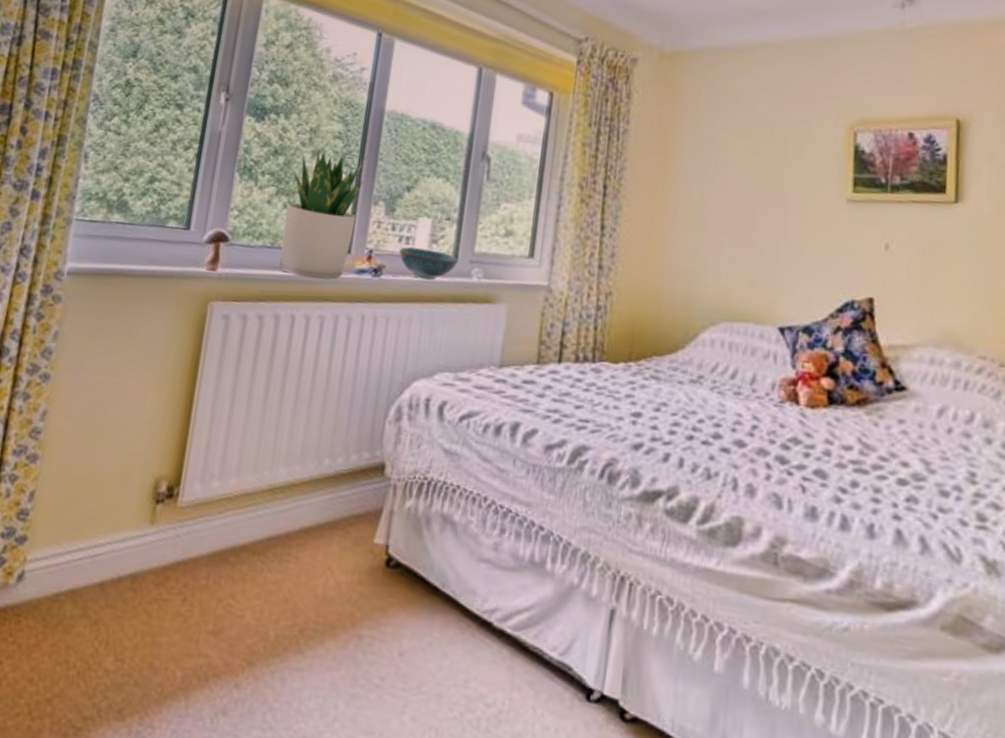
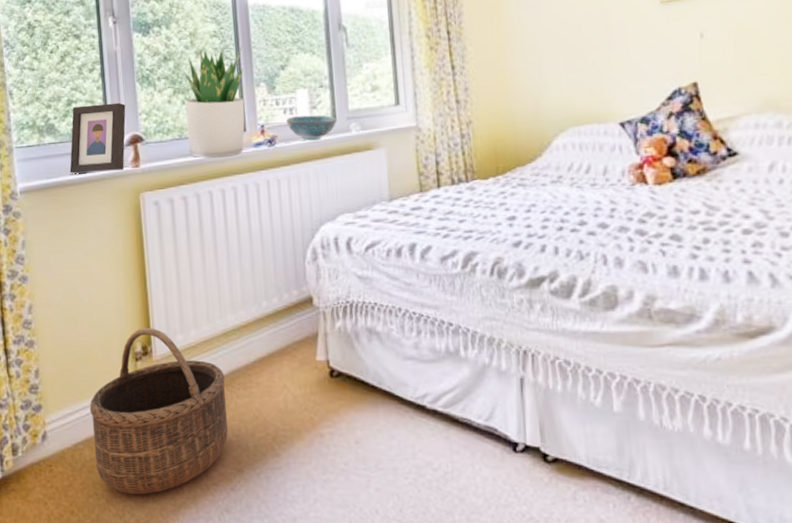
basket: none [74,464,260,674] -> present [89,328,229,494]
picture frame: none [132,185,217,270] -> present [69,102,126,174]

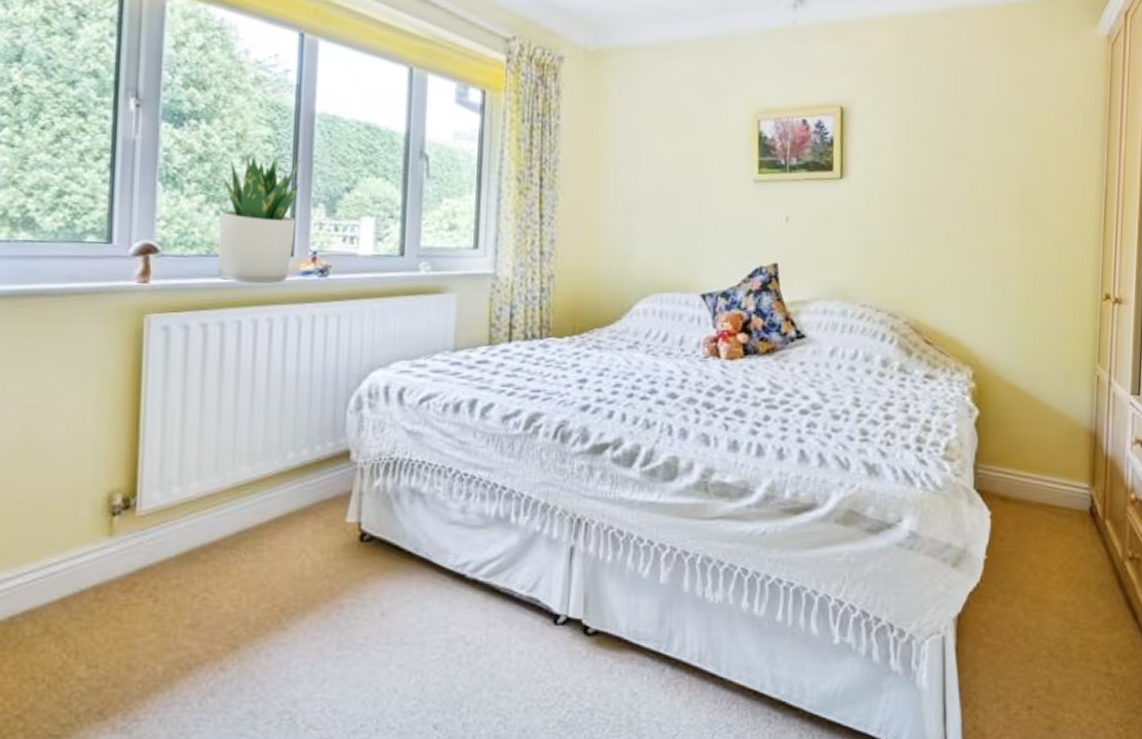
picture frame: present [69,102,126,174] -> none [49,199,139,284]
basket: present [89,328,229,494] -> none [37,477,229,677]
decorative bowl: present [286,115,338,142] -> none [345,246,406,277]

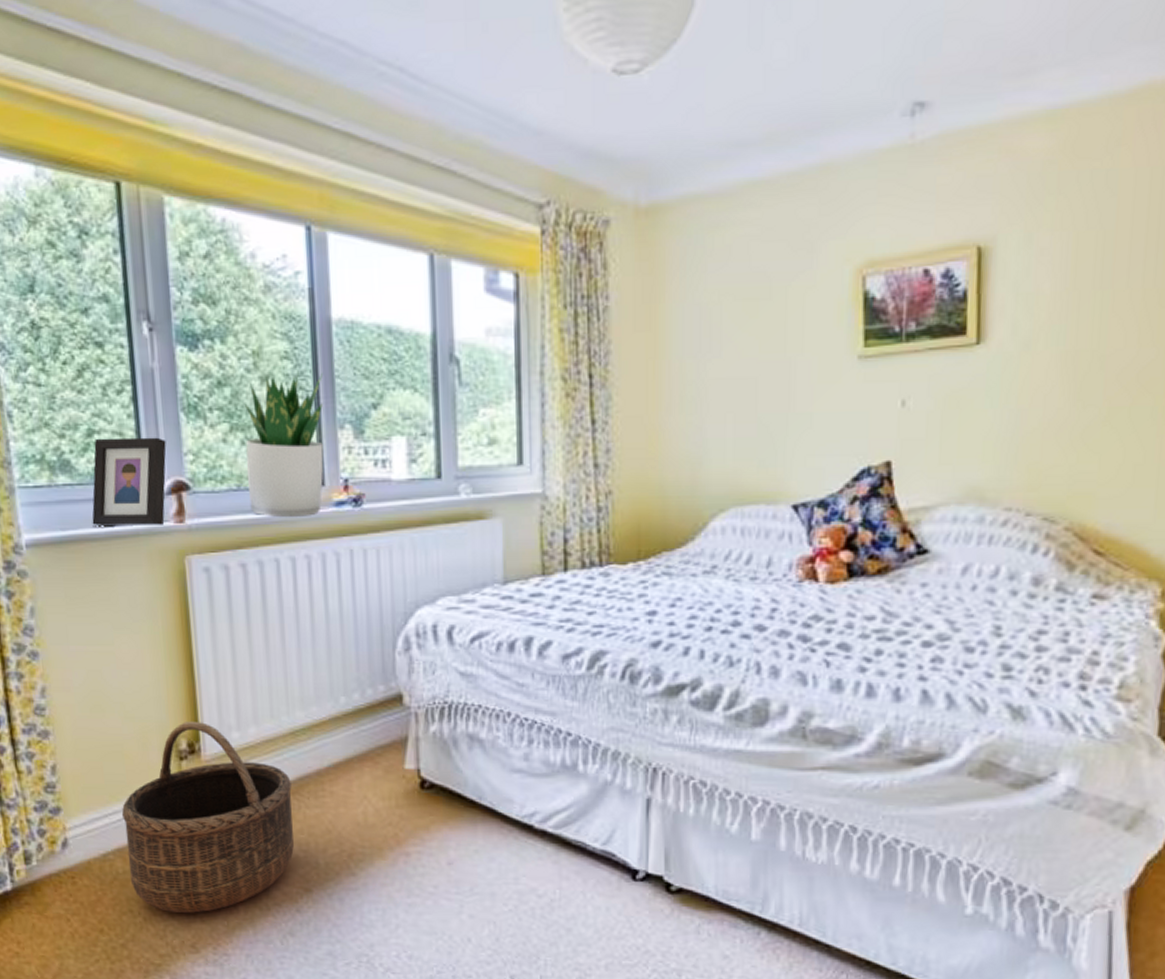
basket: none [37,477,229,677] -> present [121,722,295,913]
picture frame: none [49,199,139,284] -> present [92,437,167,527]

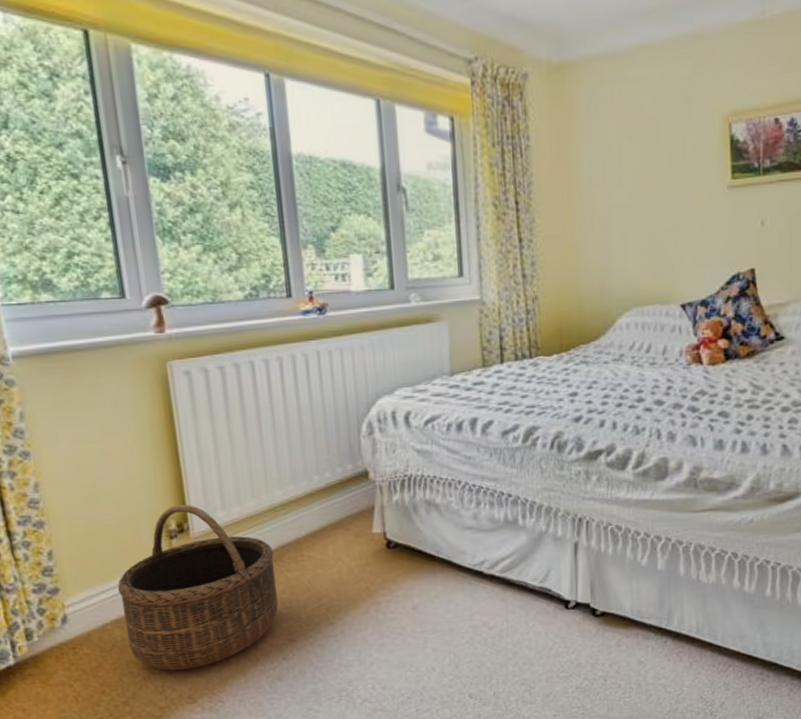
picture frame: present [92,437,167,527] -> none [74,258,146,338]
planter: present [243,370,324,518] -> none [215,199,291,326]

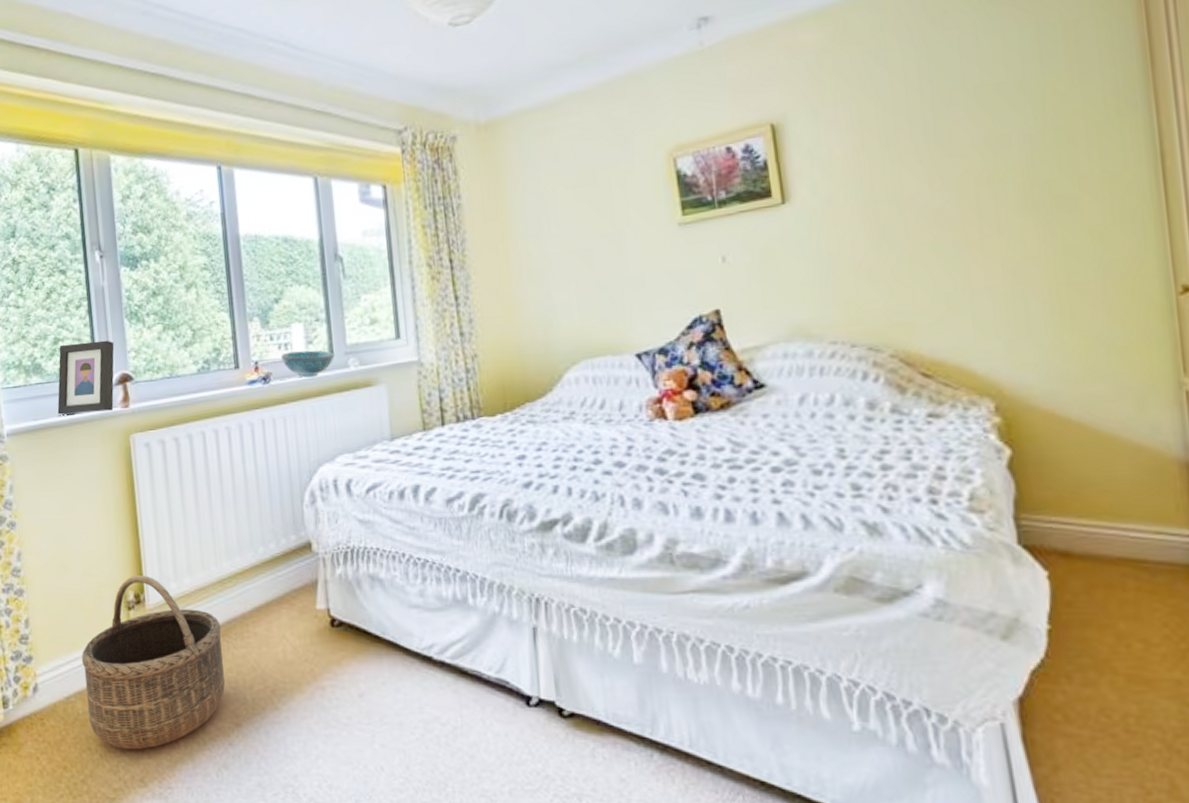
picture frame: none [74,258,146,338] -> present [57,340,115,416]
decorative bowl: none [338,283,396,312] -> present [281,350,335,379]

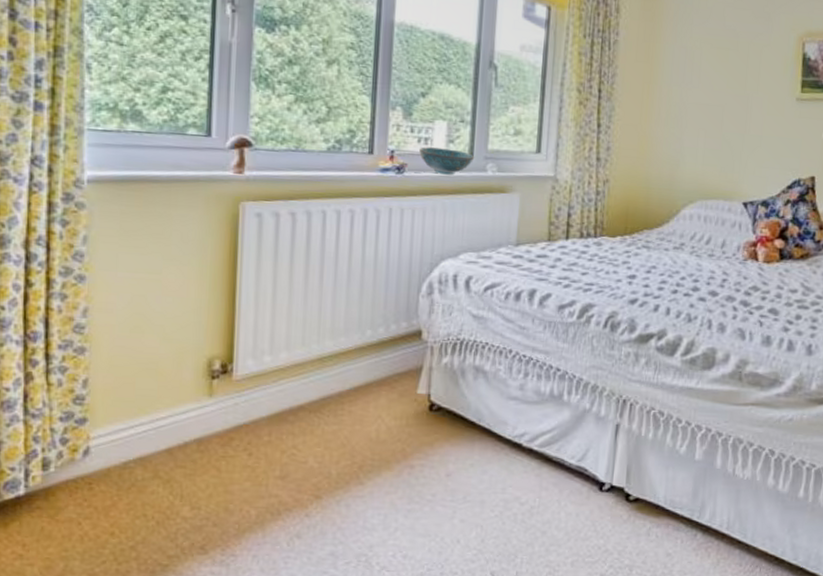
picture frame: present [57,340,115,416] -> none [155,95,235,174]
basket: present [81,575,226,749] -> none [147,345,314,517]

